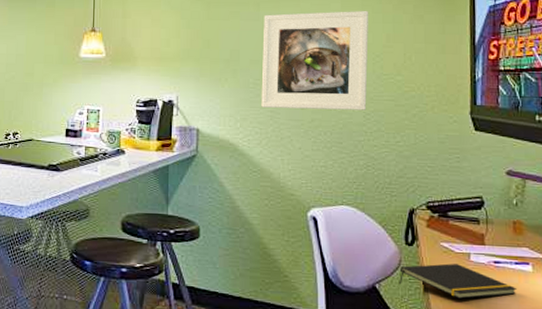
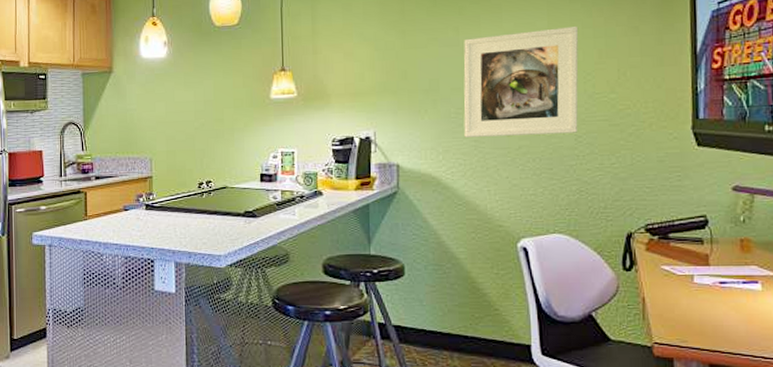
notepad: present [399,263,518,299] -> none [617,287,746,322]

